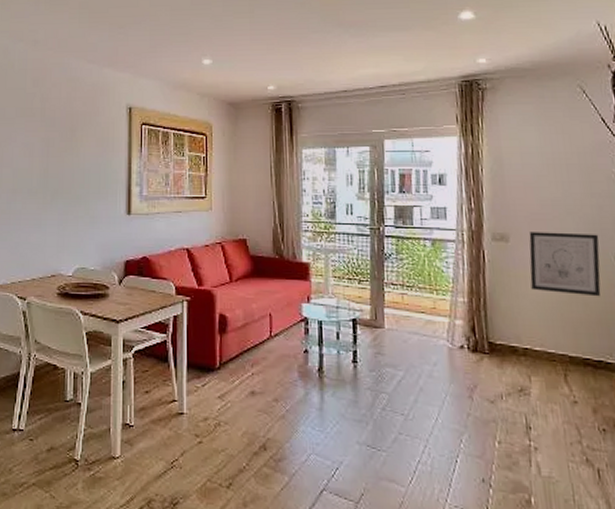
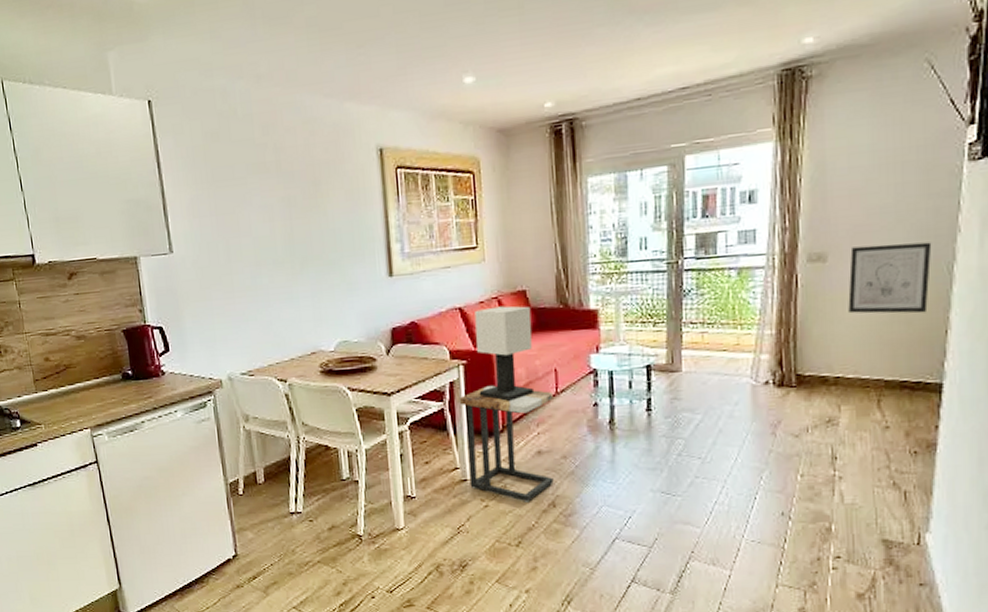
side table: none [181,322,267,443] -> present [459,385,554,502]
table lamp: none [200,251,251,340] -> present [475,305,535,401]

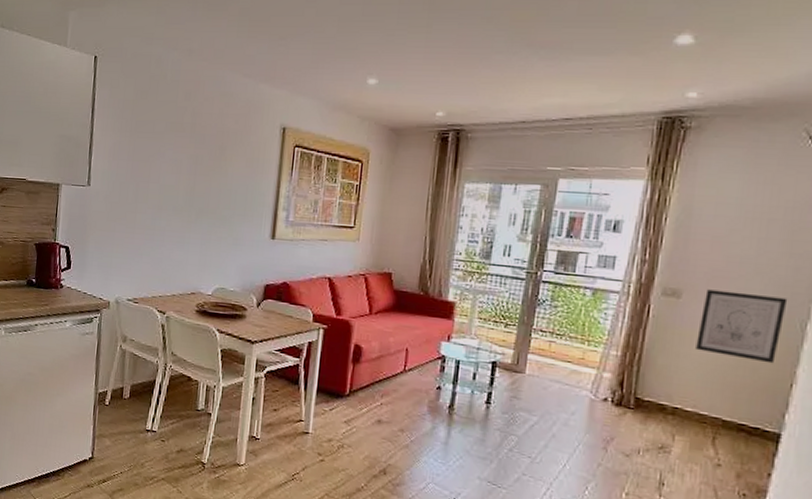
side table: present [459,385,554,502] -> none [310,351,401,465]
table lamp: present [475,305,535,401] -> none [333,282,394,370]

